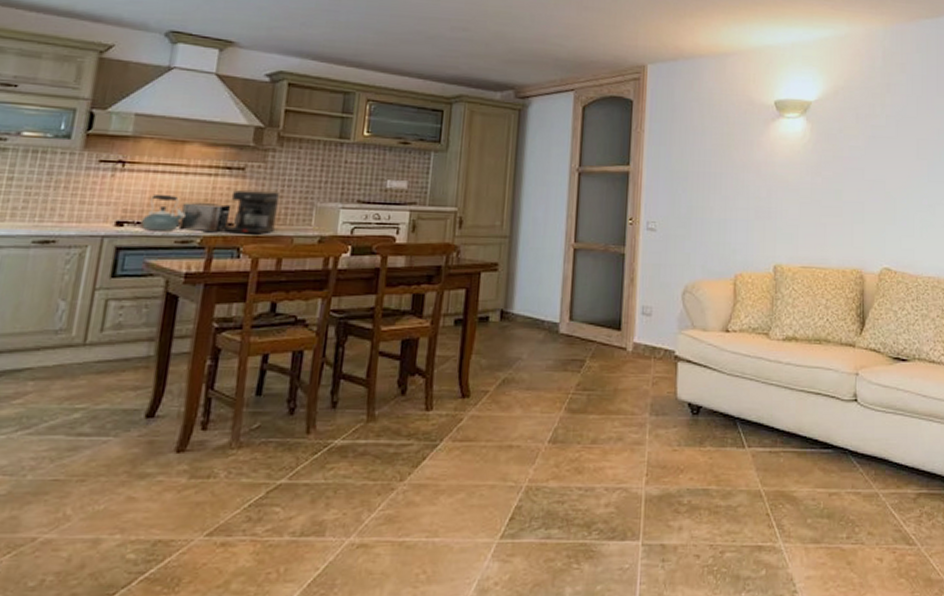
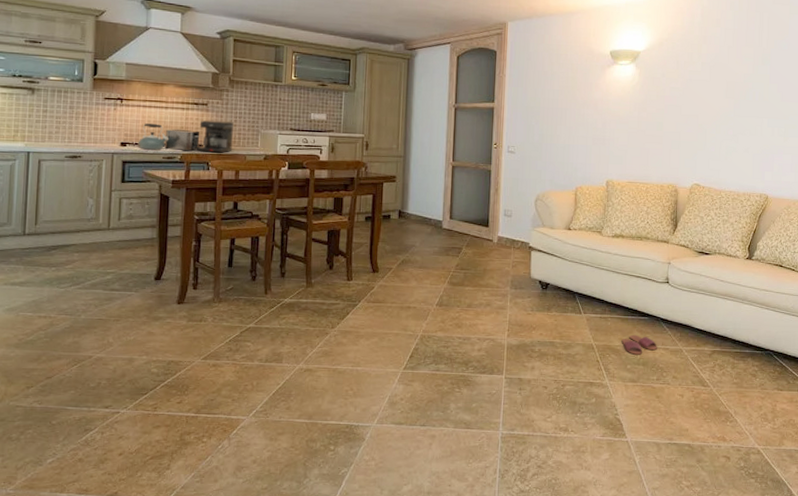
slippers: none [798,474,846,503] -> present [621,334,657,355]

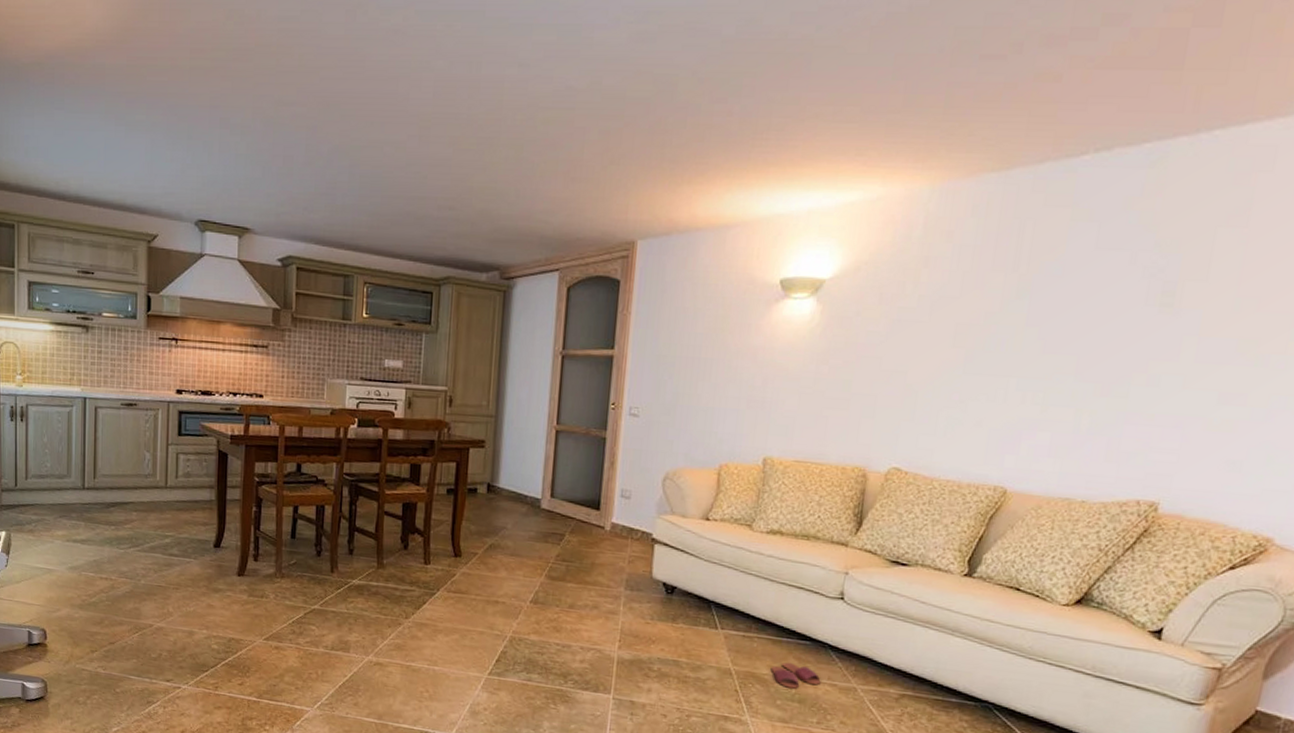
kettle: present [137,124,168,151] -> none [194,368,226,401]
toaster: present [164,128,200,152] -> none [222,374,260,402]
coffee maker: present [197,120,233,153] -> none [257,365,296,405]

